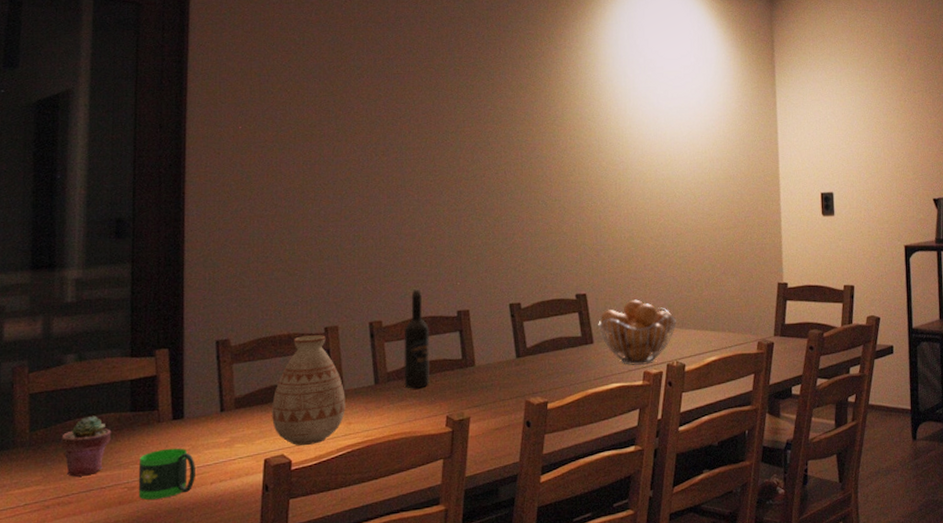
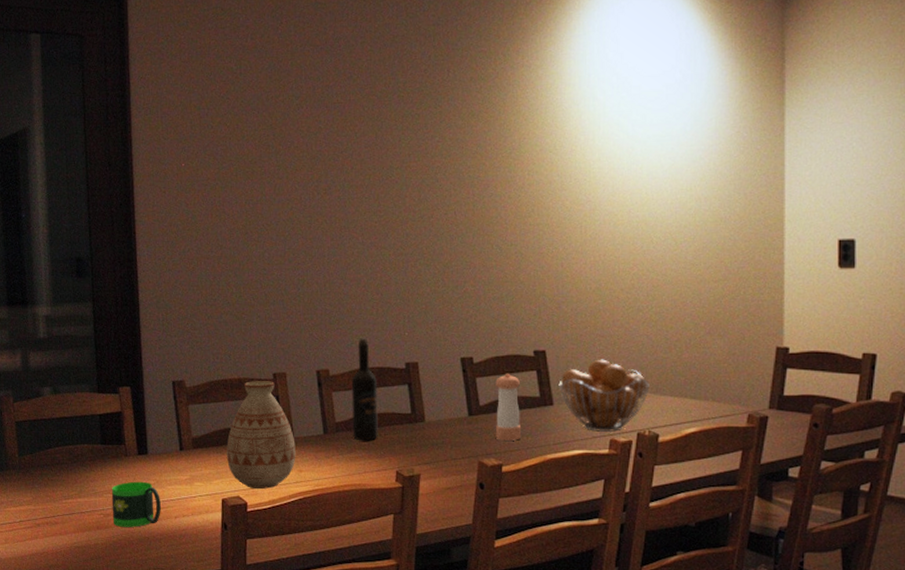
potted succulent: present [61,415,112,477] -> none [45,445,86,500]
pepper shaker: none [541,316,565,379] -> present [495,373,522,441]

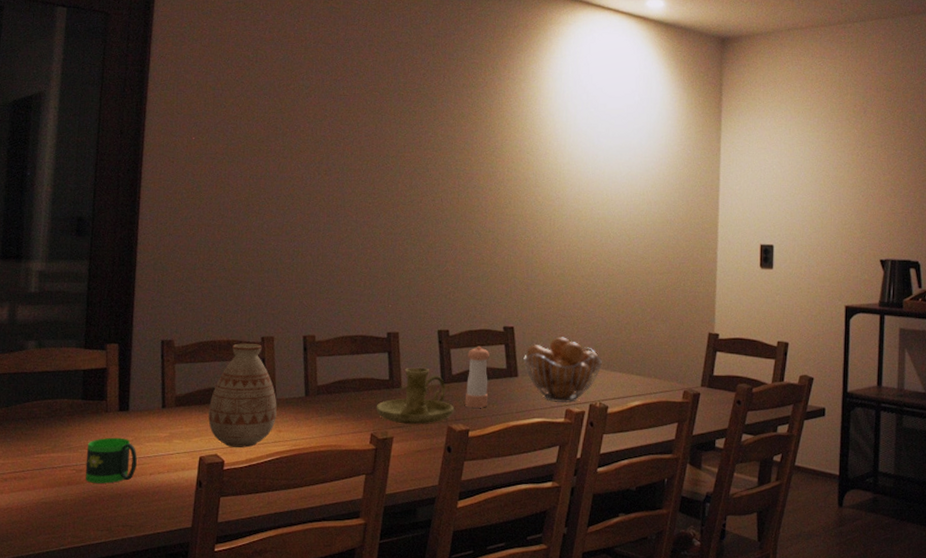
wine bottle: present [351,338,378,441] -> none [333,308,360,404]
candle holder: none [399,399,484,461] -> present [376,367,454,425]

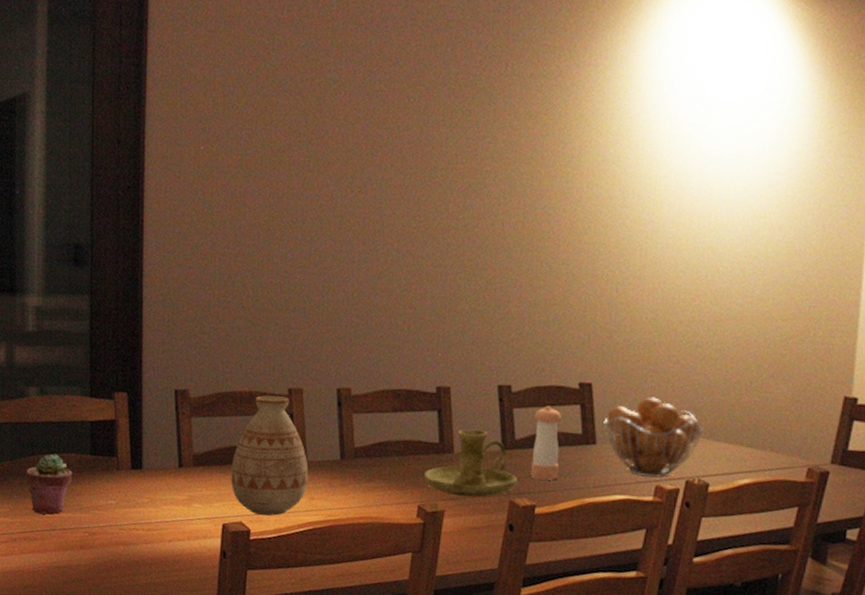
potted succulent: none [20,400,64,455] -> present [26,454,73,515]
mug: present [85,437,137,484] -> none [98,498,154,549]

